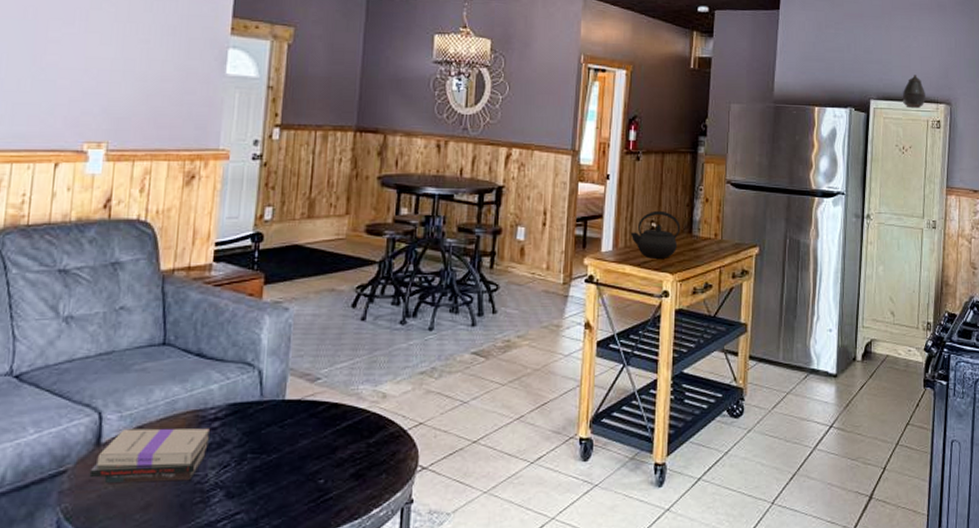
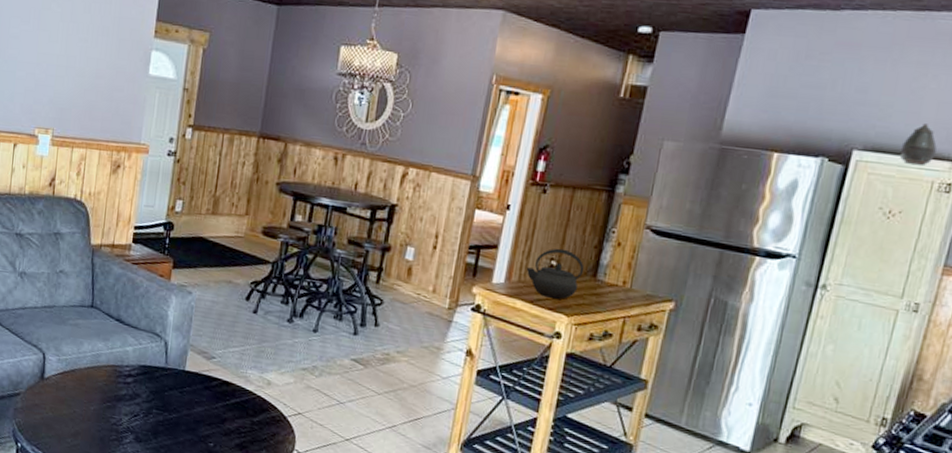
books: present [89,428,211,483] -> none [35,370,126,421]

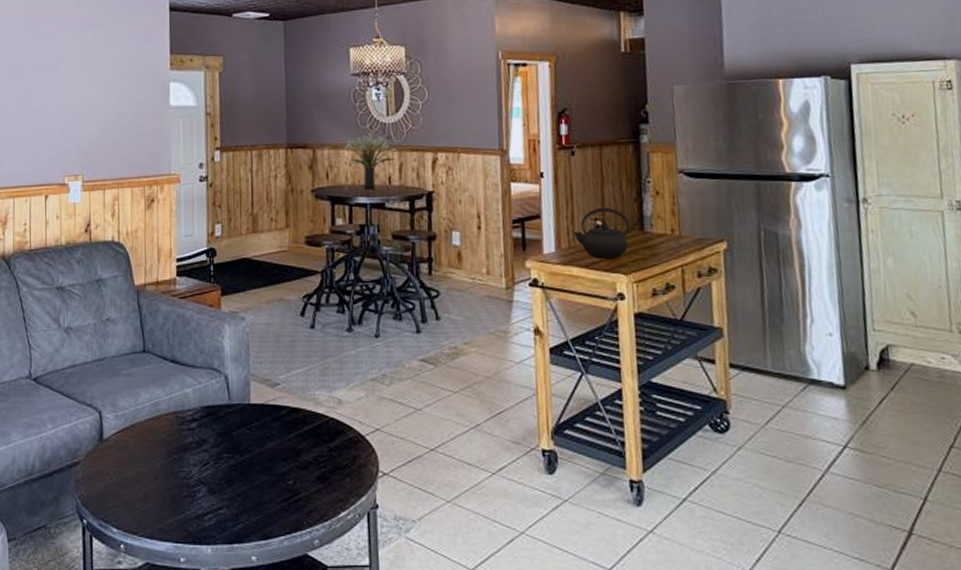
flower arrangement: none [317,135,369,194] -> present [344,132,397,191]
decorative jar: present [900,123,937,167] -> none [893,29,927,70]

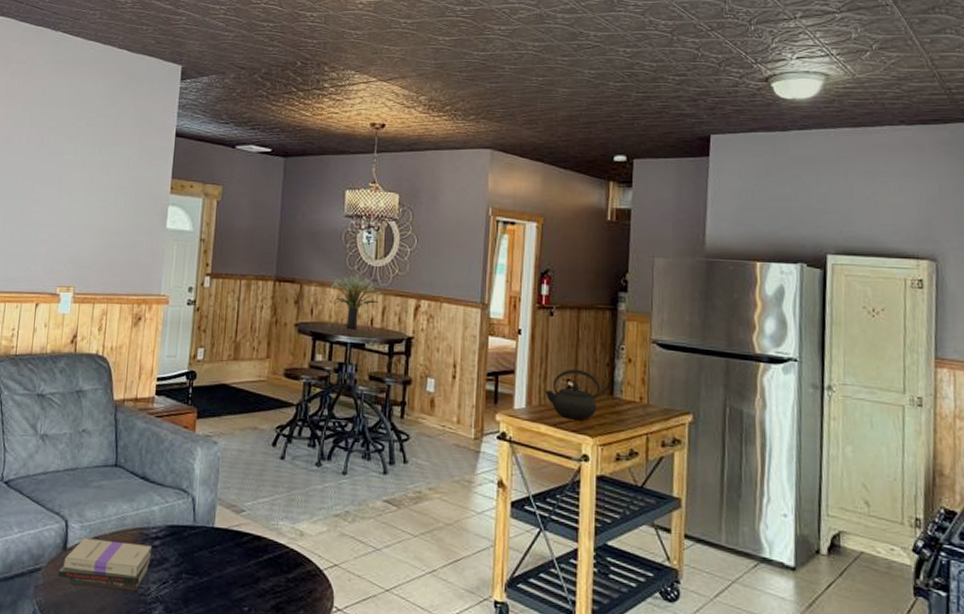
books: none [97,427,190,476] -> present [58,538,153,592]

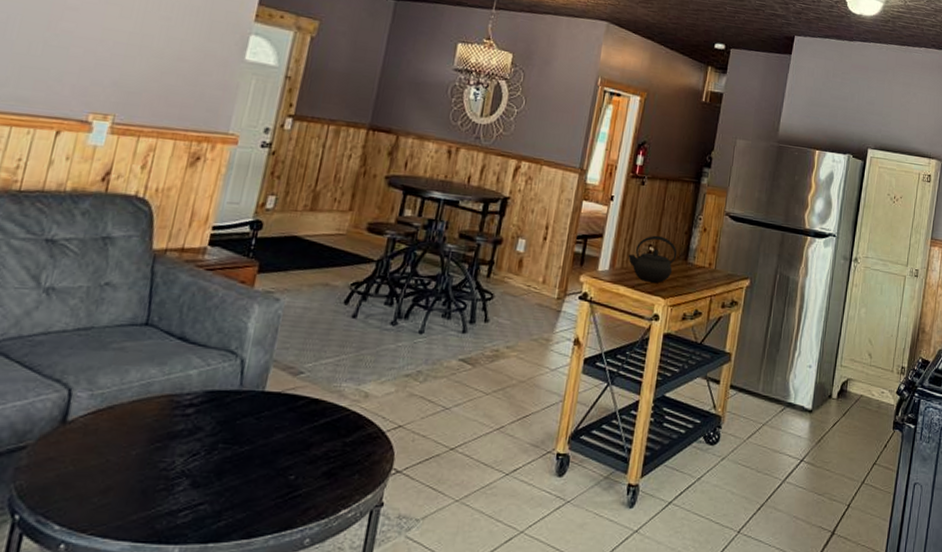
books: present [58,538,153,592] -> none [50,408,184,467]
flower arrangement: present [331,274,382,330] -> none [430,129,483,187]

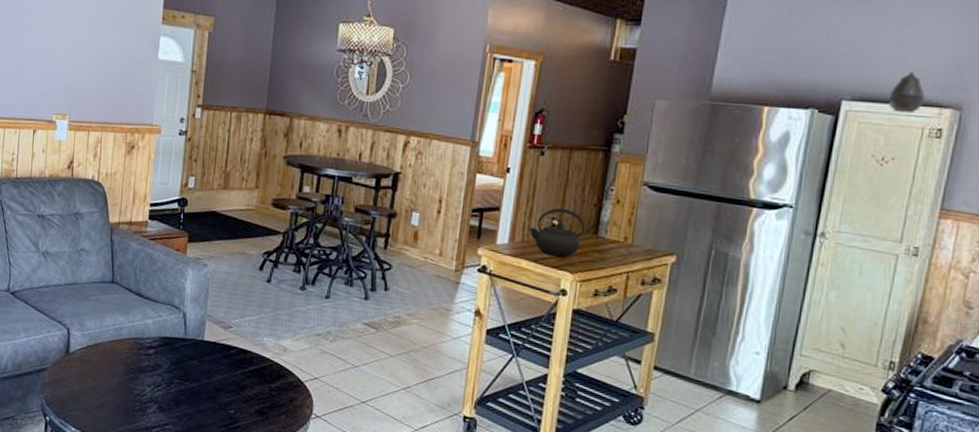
decorative jar: none [897,129,920,162] -> present [888,72,925,114]

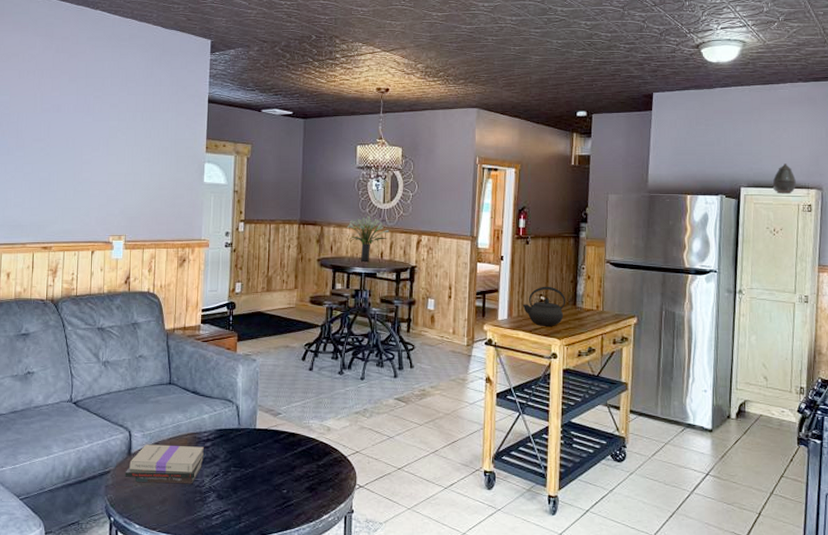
books: none [62,344,147,392] -> present [125,444,205,484]
flower arrangement: none [321,108,371,164] -> present [347,215,389,263]

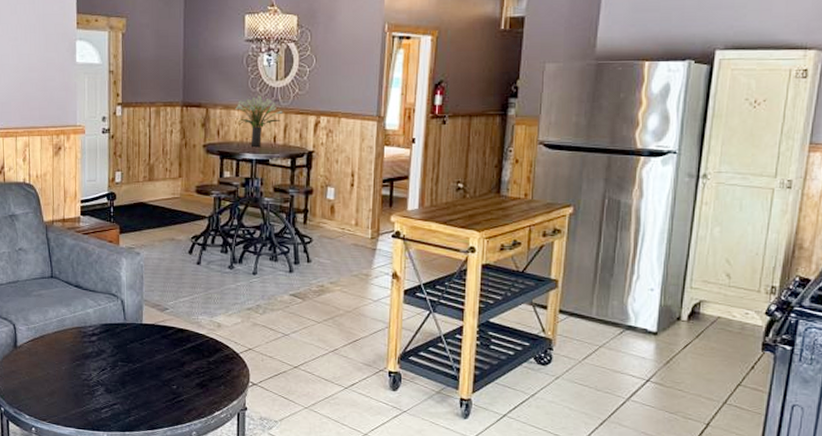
books: present [125,444,205,484] -> none [12,337,91,378]
kettle: present [522,286,566,326] -> none [436,172,488,217]
decorative jar: present [772,163,796,194] -> none [757,18,790,58]

